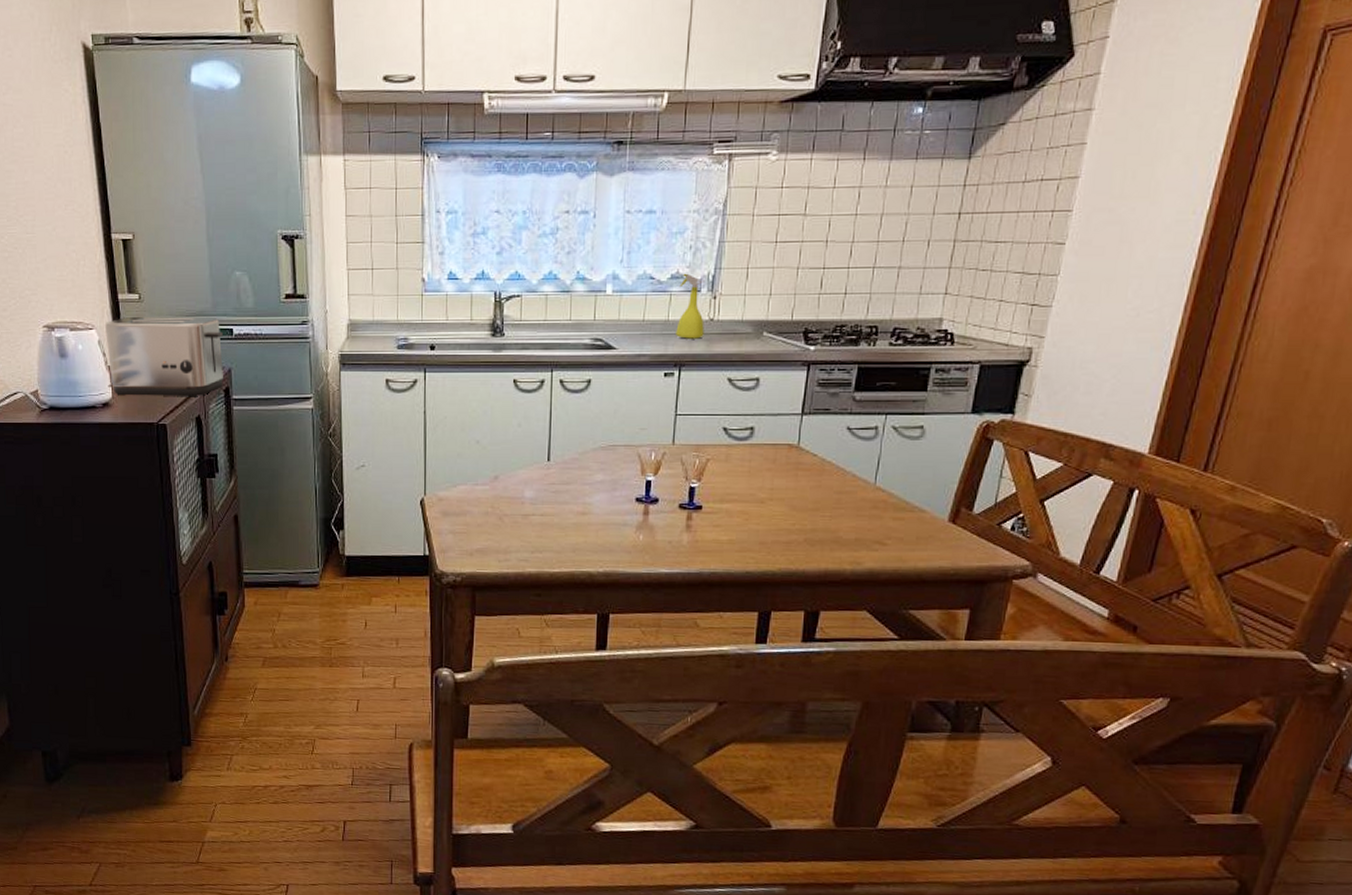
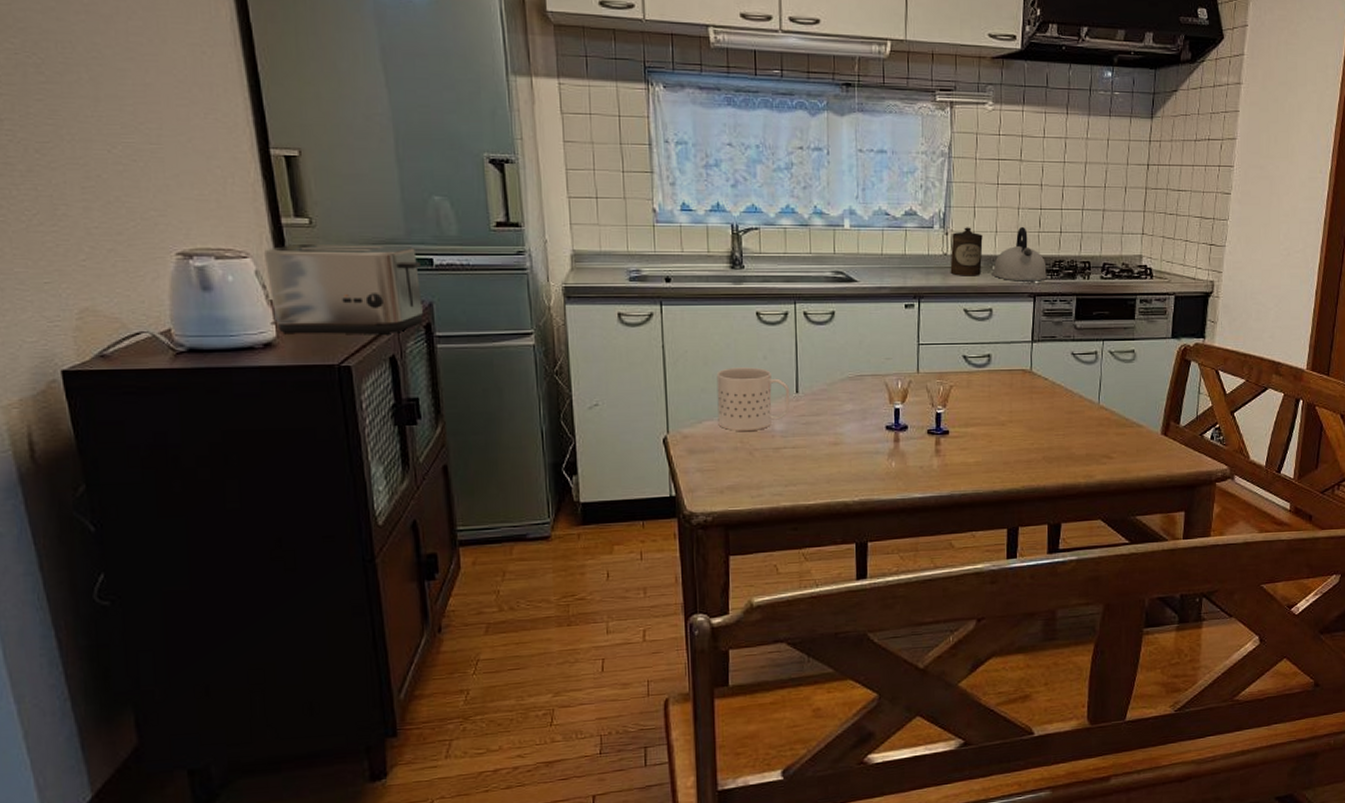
mug: none [471,434,542,496] -> present [716,367,790,431]
spray bottle: present [676,273,705,339] -> none [913,210,939,272]
canister: none [715,290,755,343] -> present [950,227,983,276]
kettle: none [762,288,826,349] -> present [992,226,1047,282]

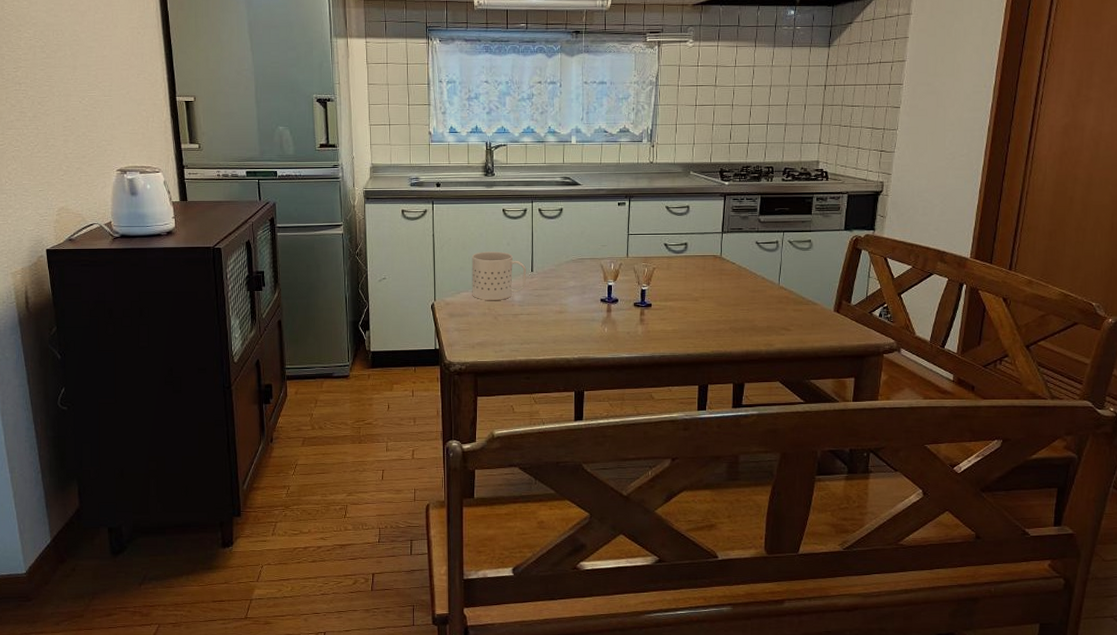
toaster: present [263,243,423,335] -> none [169,161,269,226]
canister: present [950,227,983,276] -> none [655,140,683,180]
kettle: present [992,226,1047,282] -> none [689,139,736,184]

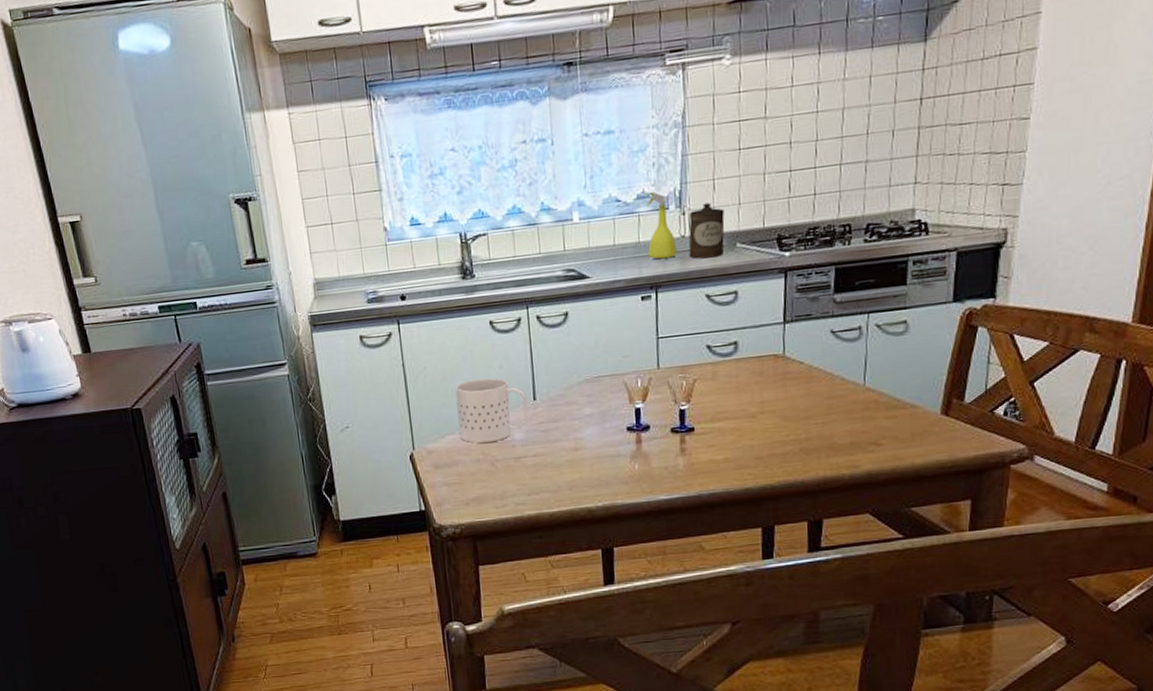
spray bottle: none [625,128,646,177] -> present [646,191,677,260]
canister: none [655,140,683,180] -> present [688,203,725,259]

